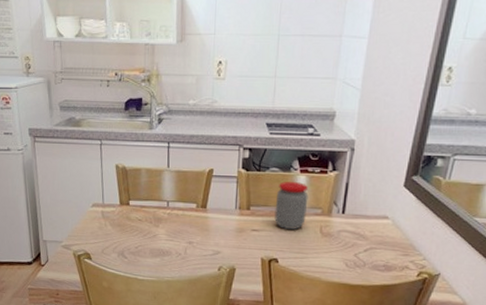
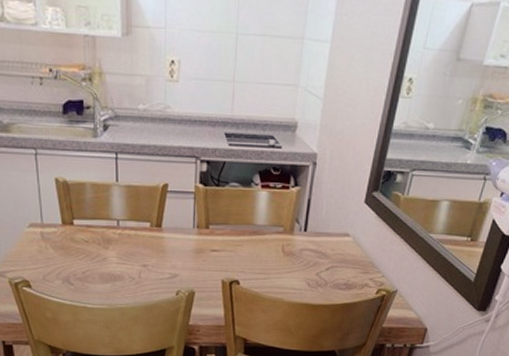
jar: present [274,182,309,230] -> none [235,198,270,249]

